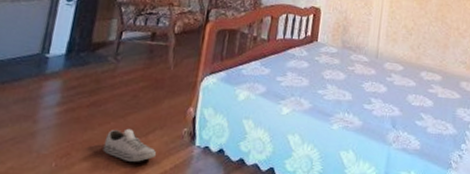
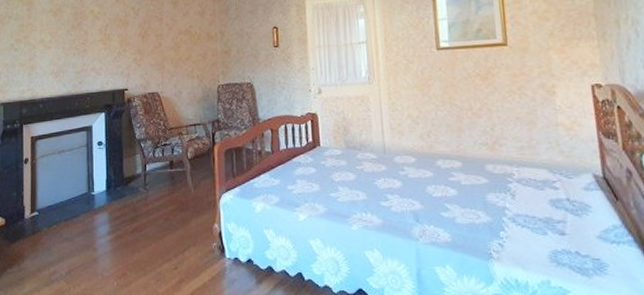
shoe: present [103,128,156,162] -> none [150,248,194,277]

